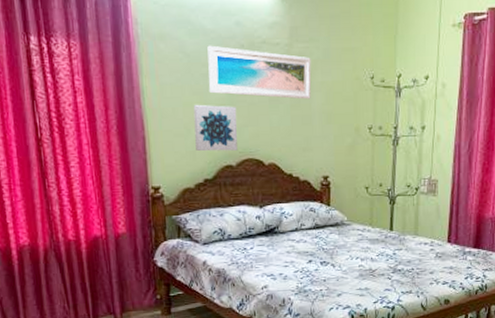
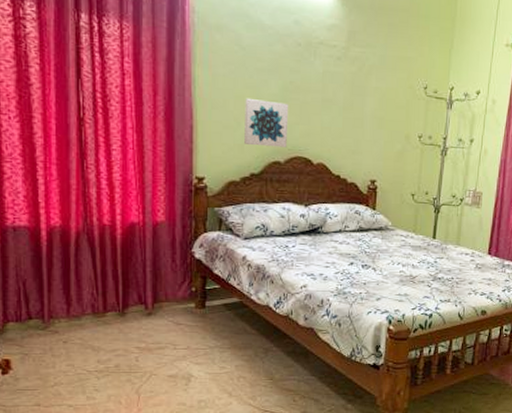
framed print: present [207,45,312,100] -> none [262,40,367,103]

